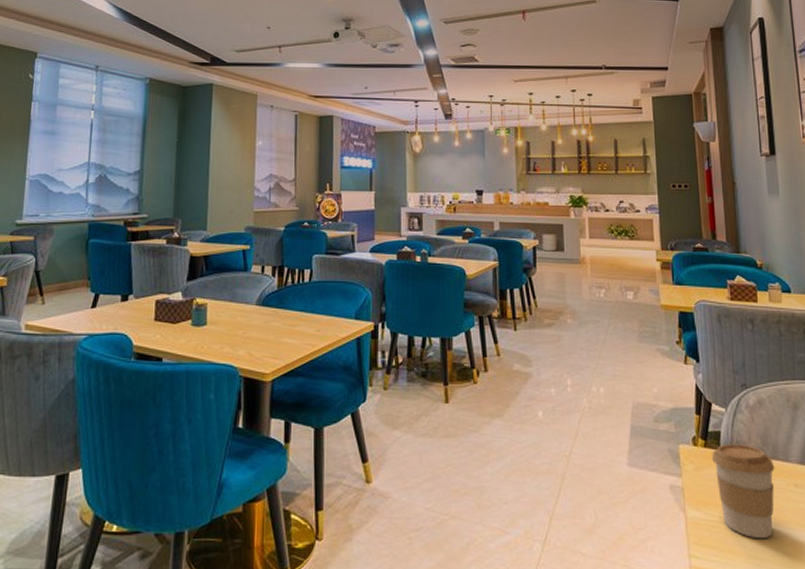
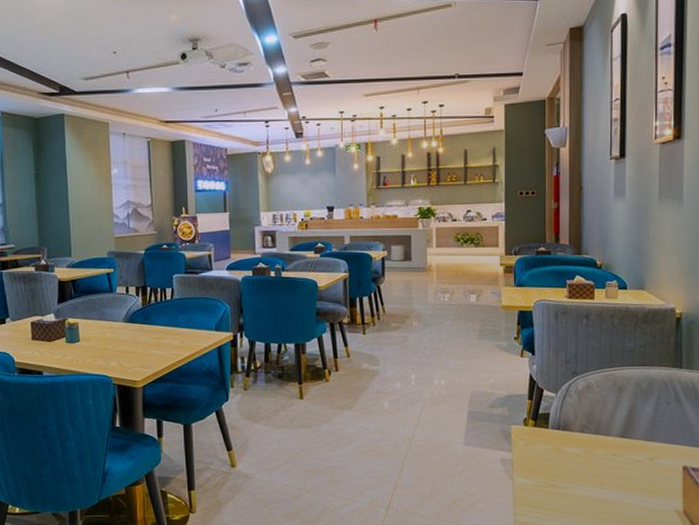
coffee cup: present [712,444,775,539] -> none [540,423,597,499]

